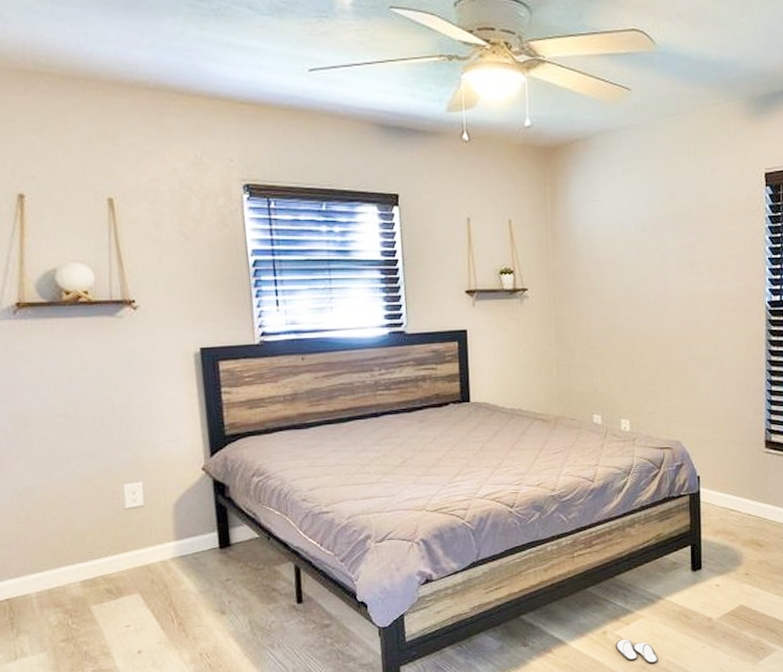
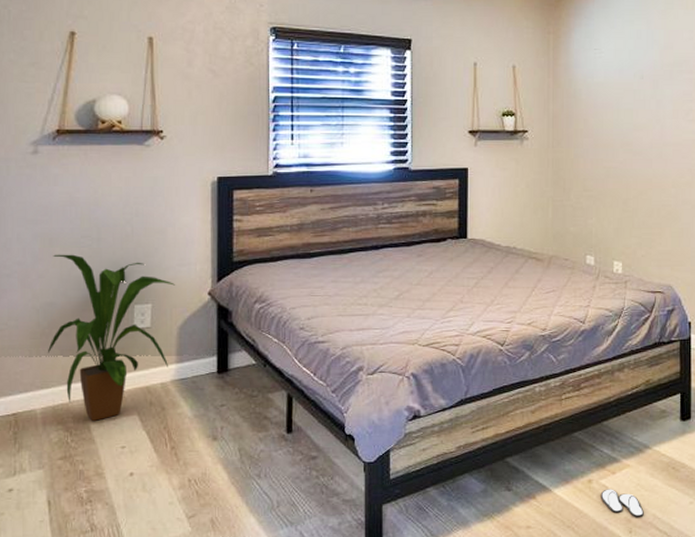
house plant: none [29,434,167,602] -> present [48,254,175,421]

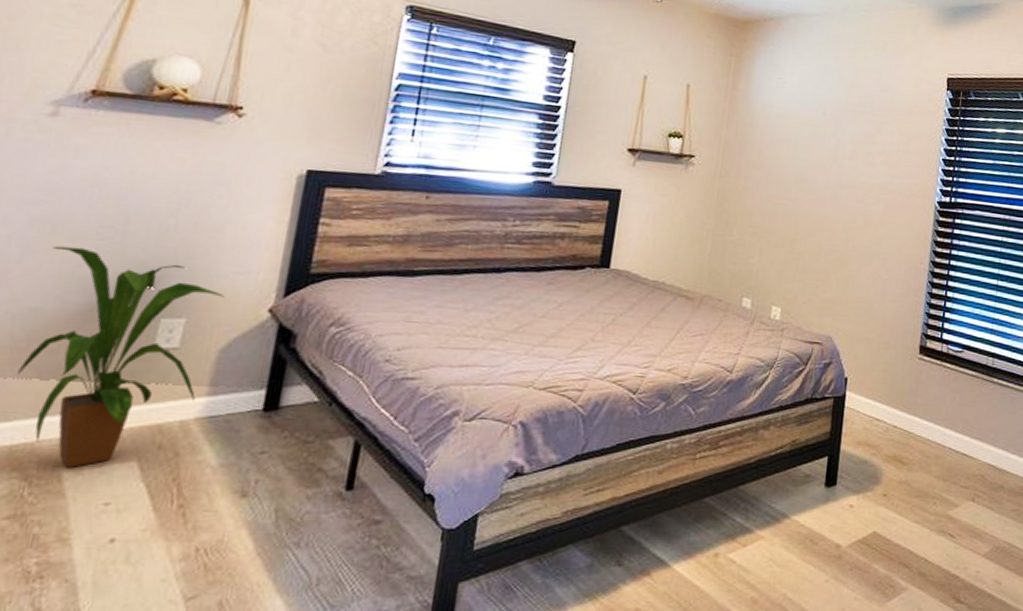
slippers: present [600,489,644,517] -> none [726,564,774,598]

